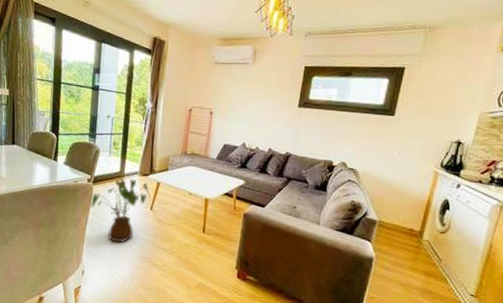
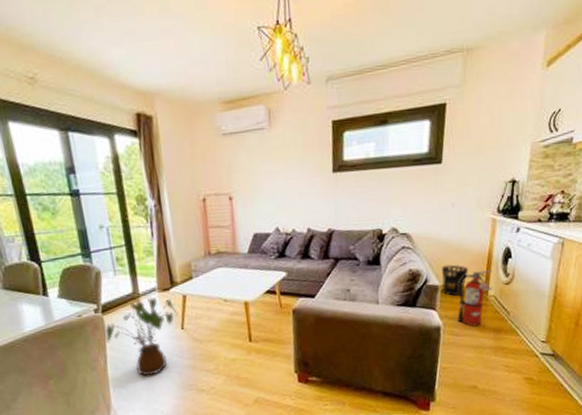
wastebasket: none [379,203,407,234] -> present [441,264,469,296]
fire extinguisher: none [390,215,430,266] -> present [457,270,494,327]

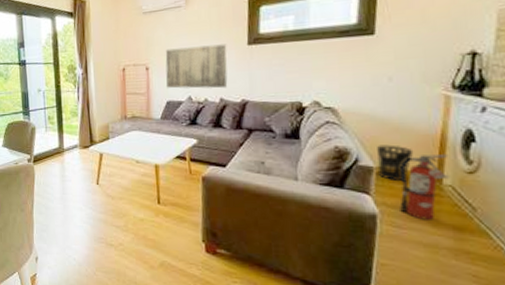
house plant: present [104,297,179,377] -> none [33,153,95,224]
wall art: none [249,171,315,220] -> present [165,44,228,89]

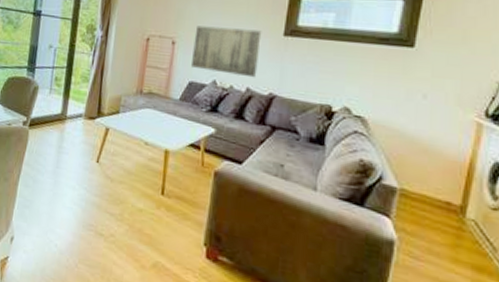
wastebasket: present [377,144,414,182] -> none [401,165,440,209]
fire extinguisher: present [400,154,450,220] -> none [419,182,475,255]

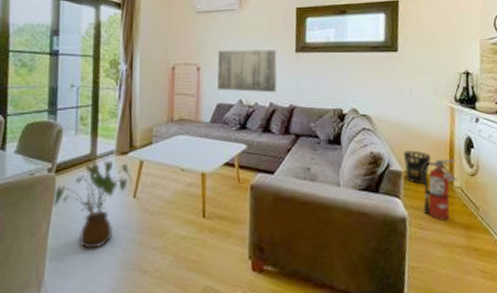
house plant: none [24,122,98,203] -> present [52,161,133,249]
wastebasket: none [401,165,440,209] -> present [404,150,432,185]
fire extinguisher: none [419,182,475,255] -> present [422,159,459,221]

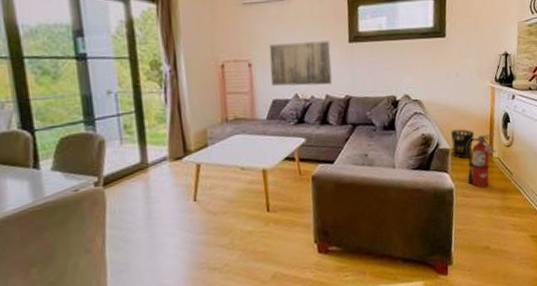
house plant: present [52,161,133,249] -> none [104,167,191,257]

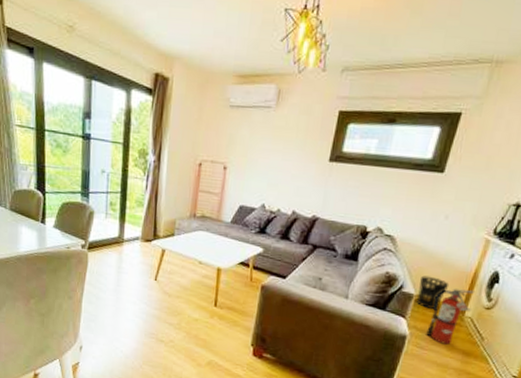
wall art: present [269,40,332,86] -> none [242,151,309,202]

